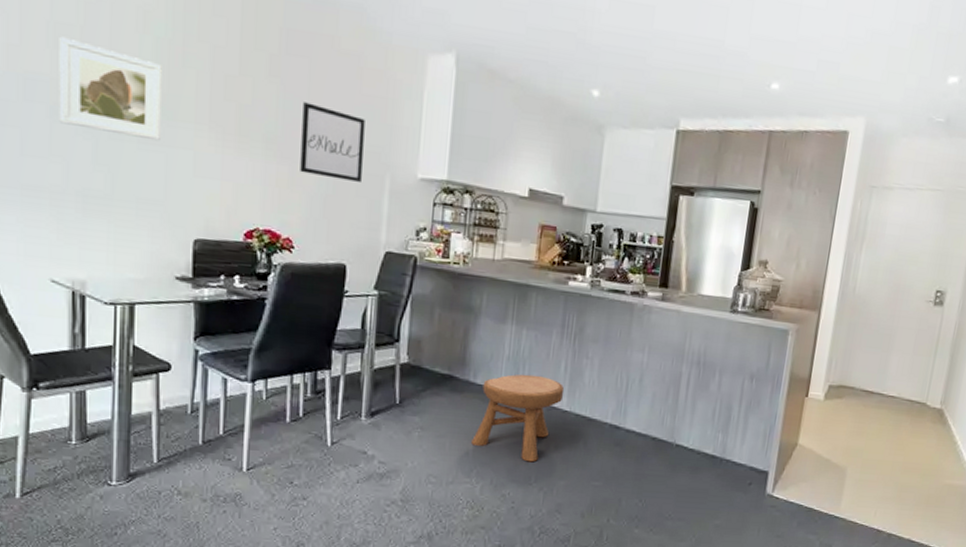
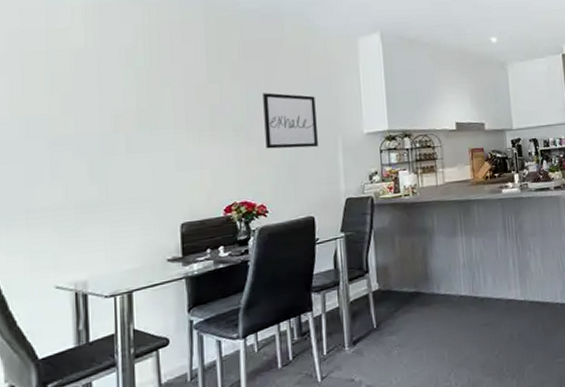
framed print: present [59,36,162,142] -> none [56,82,146,152]
stool: present [472,374,565,462] -> none [445,274,517,355]

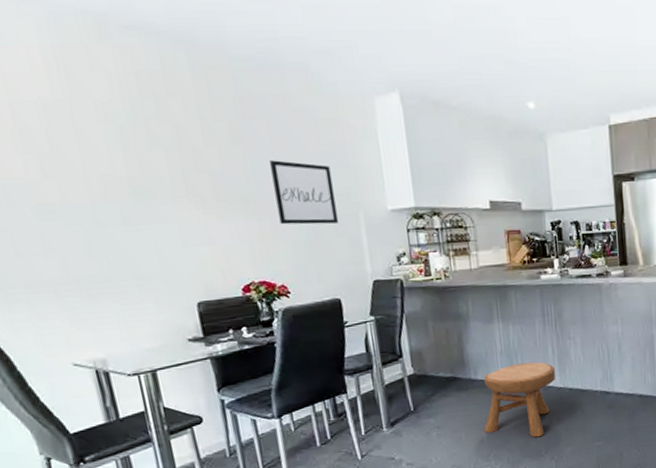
stool: none [445,274,517,355] -> present [484,361,556,438]

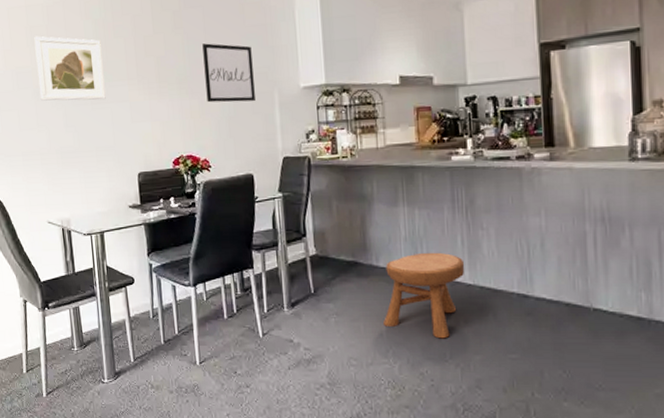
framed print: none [27,140,145,221] -> present [34,36,106,101]

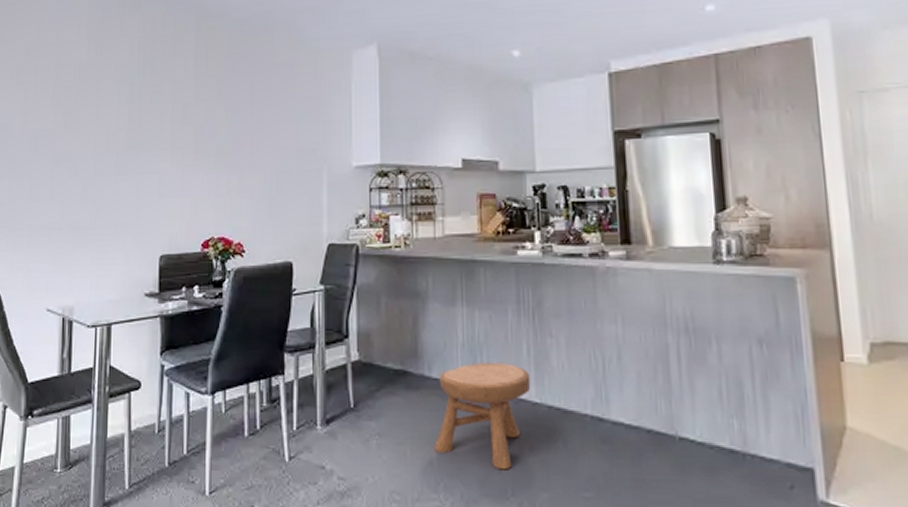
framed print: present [34,36,106,101] -> none [58,97,135,171]
wall art: present [202,43,255,103] -> none [247,114,301,180]

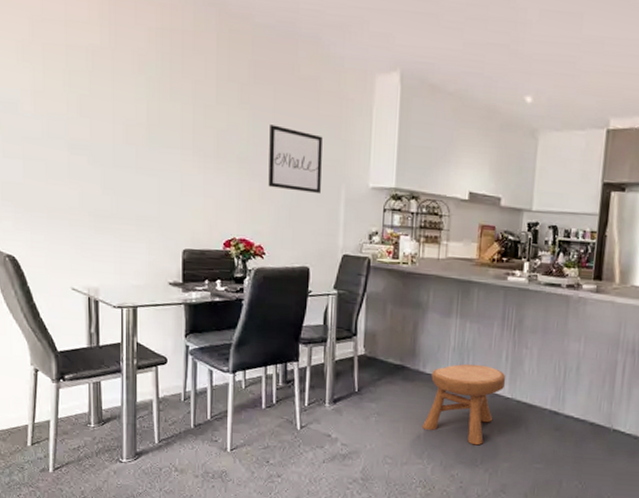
wall art: none [247,114,301,180] -> present [268,124,323,193]

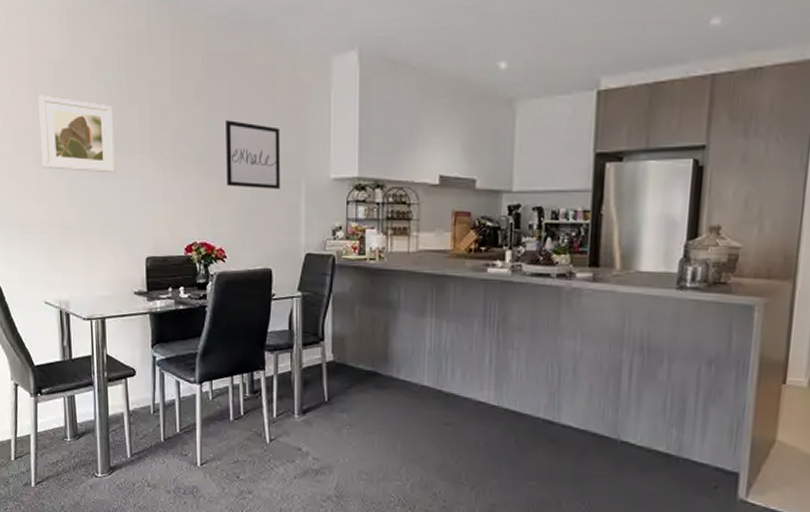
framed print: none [73,81,154,166] -> present [38,95,115,174]
stool: present [423,363,506,446] -> none [399,368,491,460]

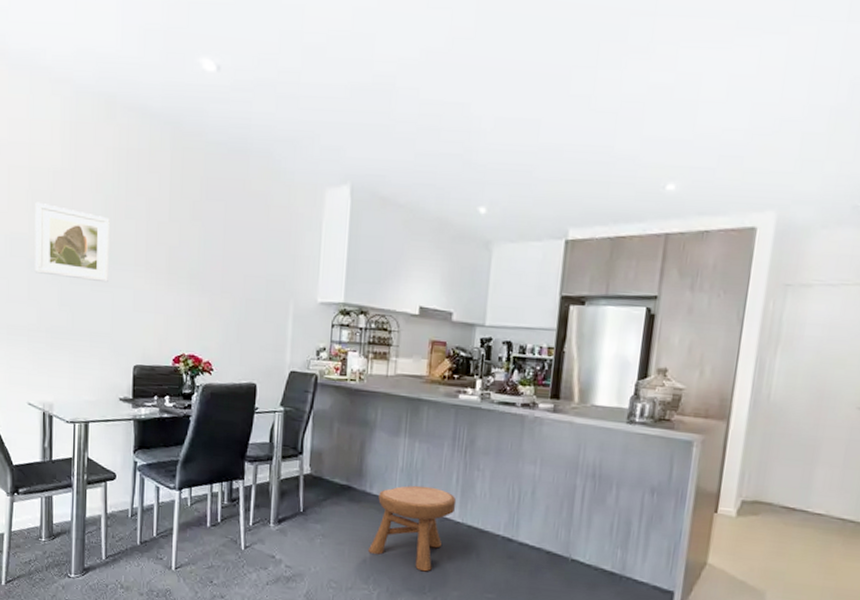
wall art: present [226,120,280,189] -> none [218,240,272,309]
stool: none [399,368,491,460] -> present [369,485,457,572]

